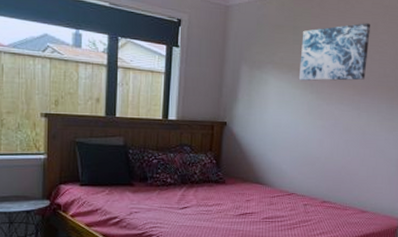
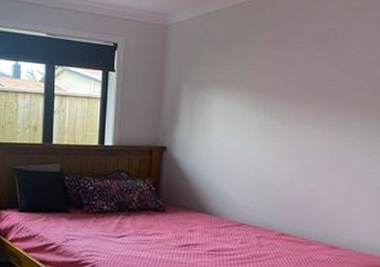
wall art: present [298,23,370,81] -> none [248,29,337,98]

